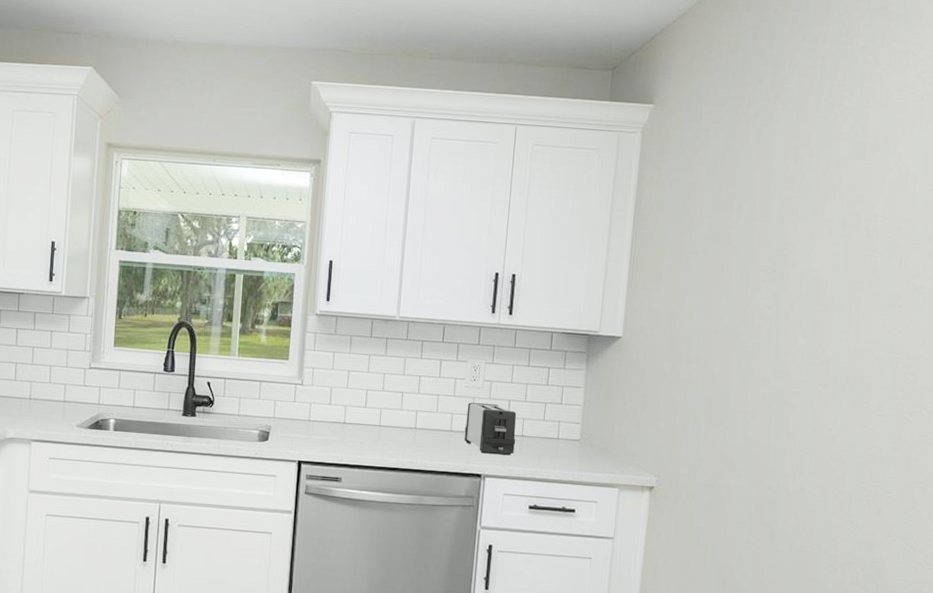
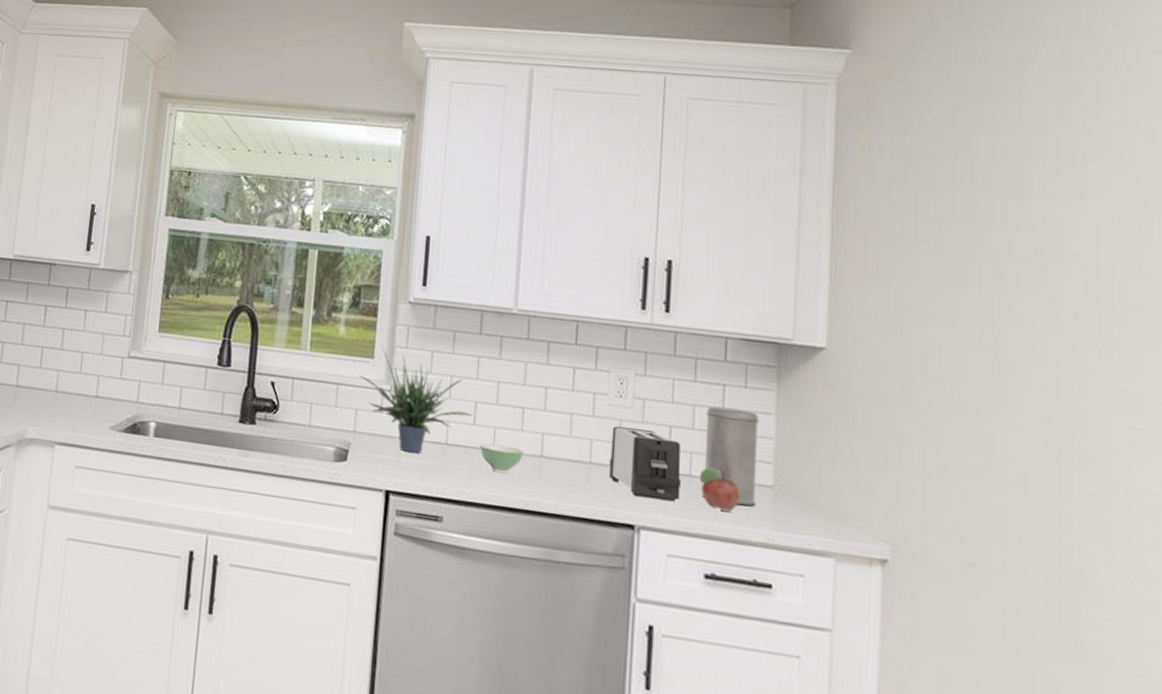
potted plant: none [277,350,365,431] -> present [359,346,474,453]
bowl: none [369,420,403,443] -> present [479,443,524,474]
fruit: none [528,429,558,460] -> present [699,467,742,512]
canister: none [532,384,573,456] -> present [704,406,760,507]

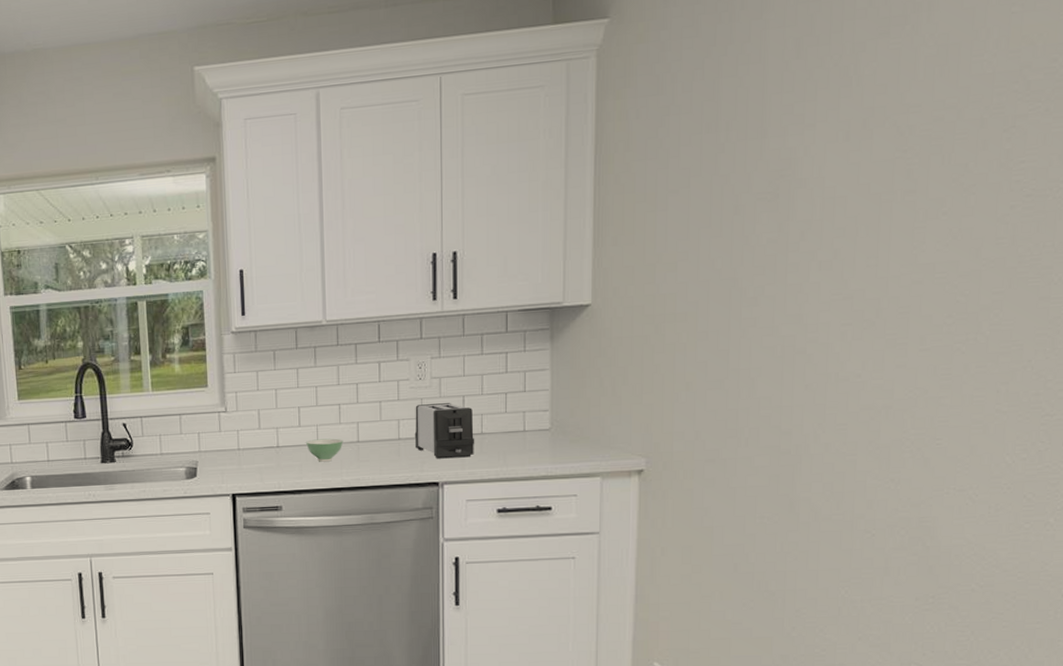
potted plant: present [359,346,474,453] -> none [197,375,298,460]
fruit: present [699,467,742,512] -> none [489,423,524,457]
canister: present [704,406,760,507] -> none [493,370,537,450]

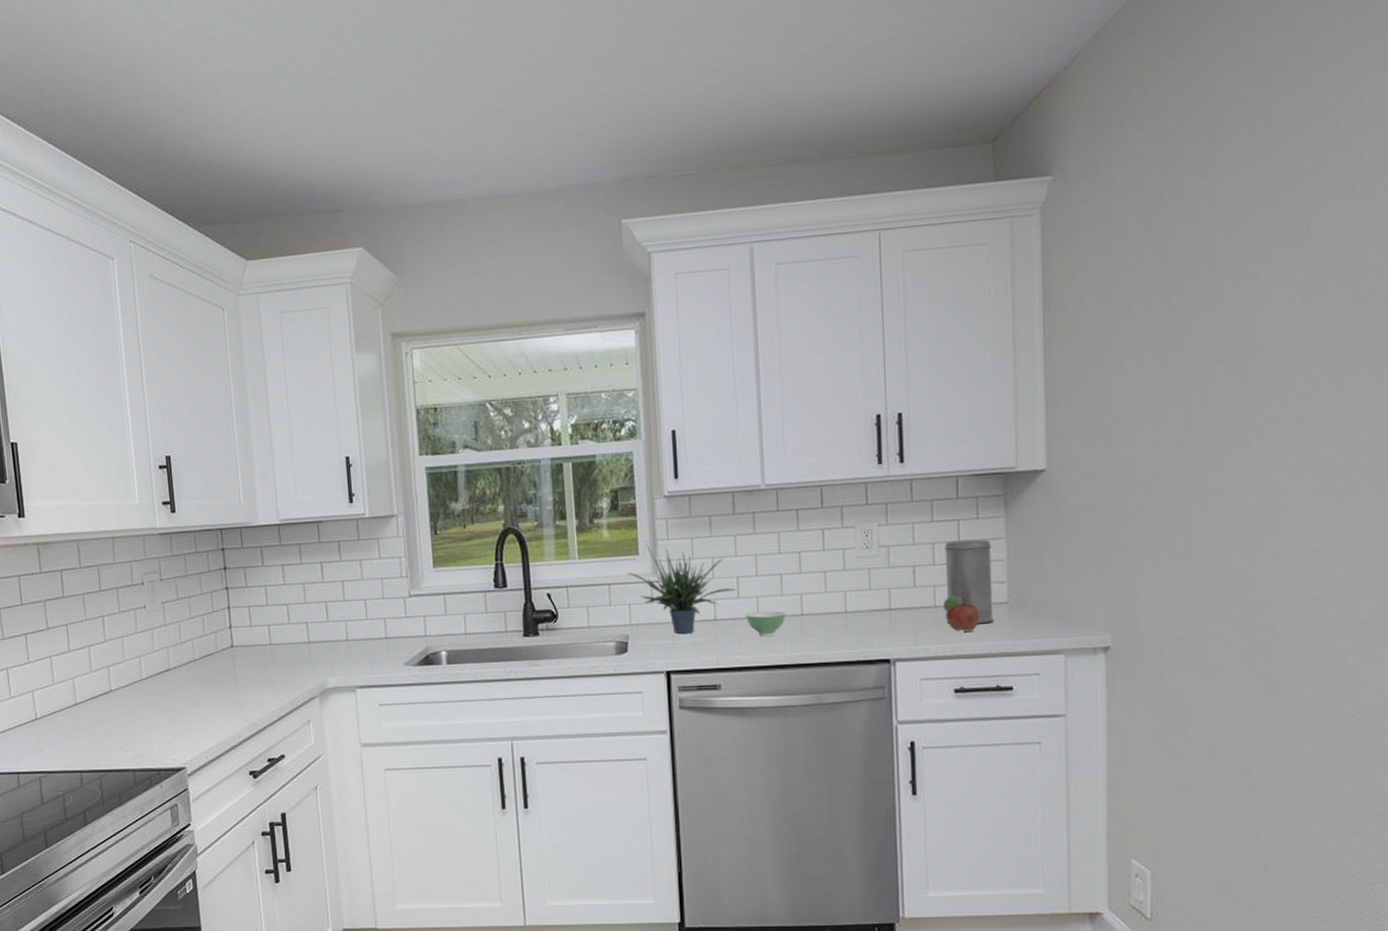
potted plant: none [197,375,298,460] -> present [627,541,737,634]
toaster: present [414,403,475,459] -> none [862,573,928,634]
fruit: none [489,423,524,457] -> present [943,595,981,632]
canister: none [493,370,537,450] -> present [944,539,994,624]

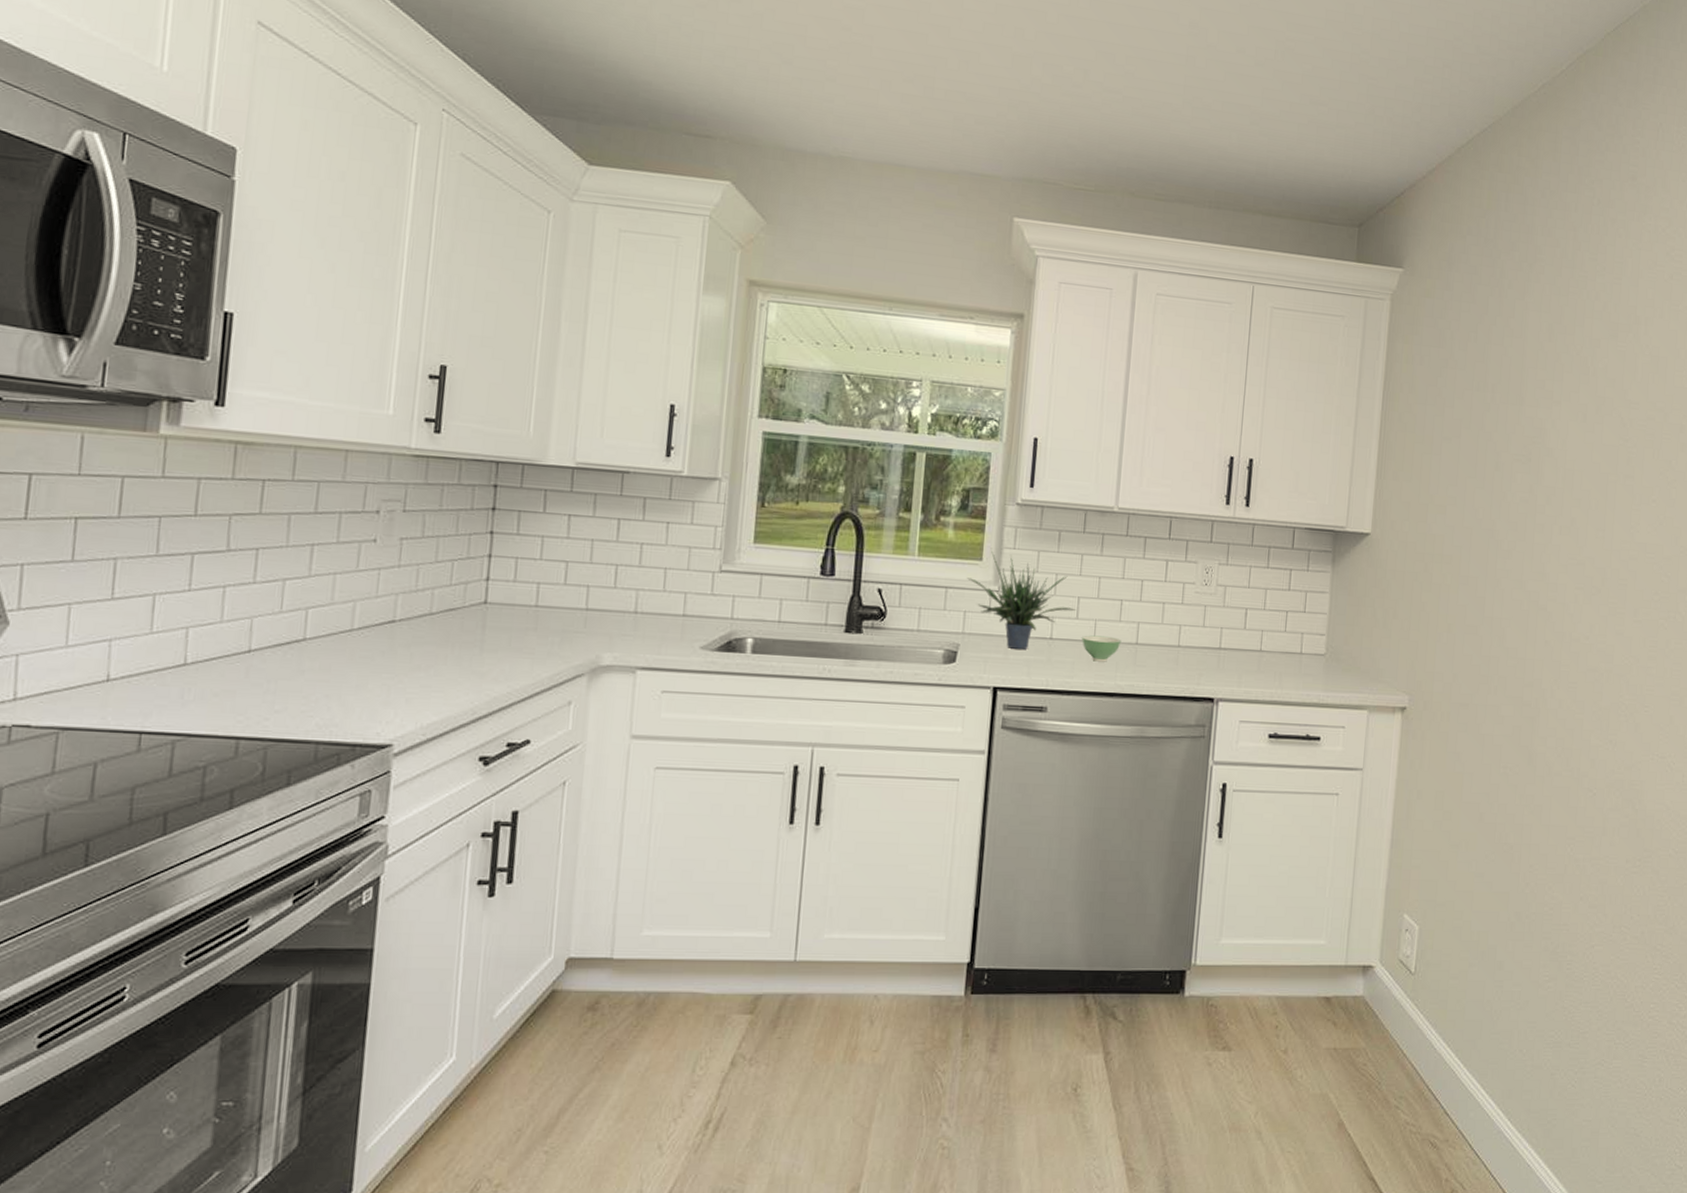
fruit: present [943,595,981,632] -> none [1267,642,1301,679]
canister: present [944,539,994,624] -> none [1272,589,1317,673]

